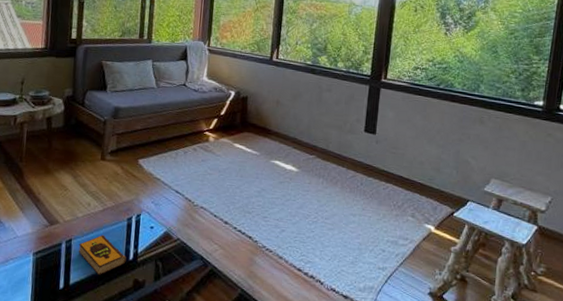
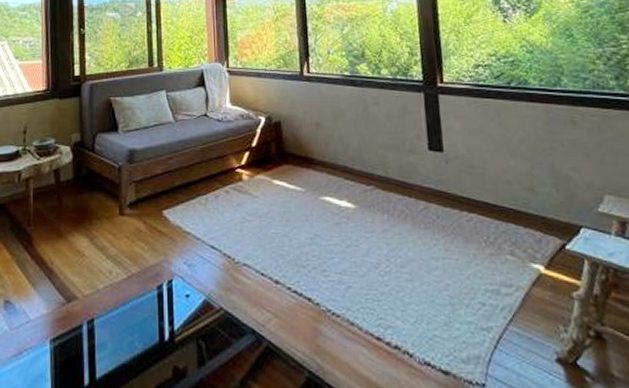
hardback book: present [78,234,127,276] -> none [102,310,161,365]

